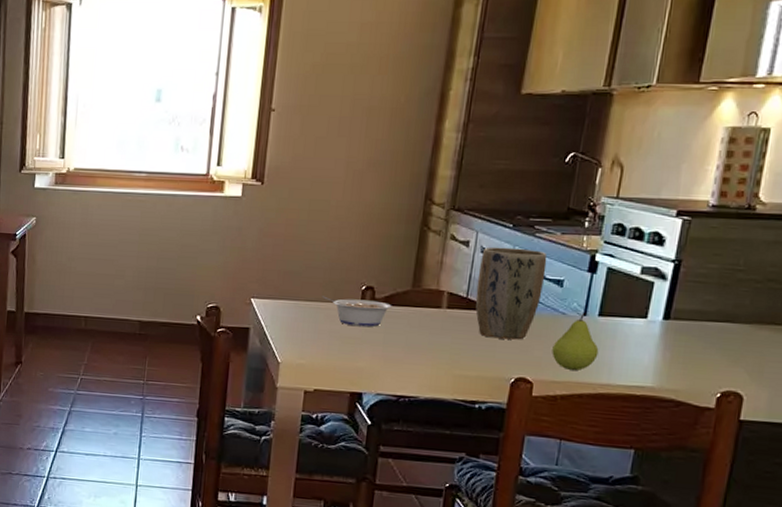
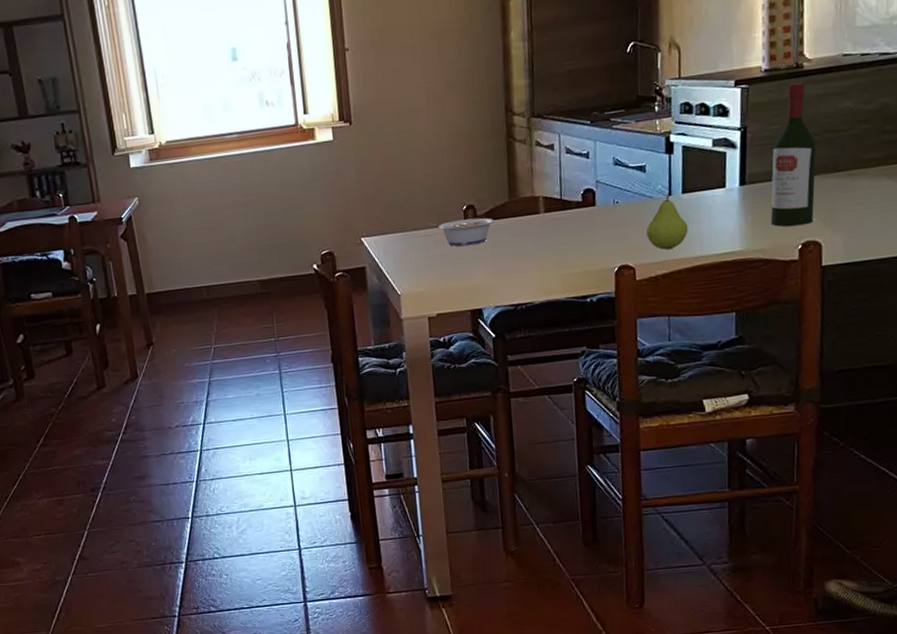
plant pot: present [475,247,547,340] -> none [567,141,628,233]
wine bottle: none [690,223,756,374] -> present [770,82,817,227]

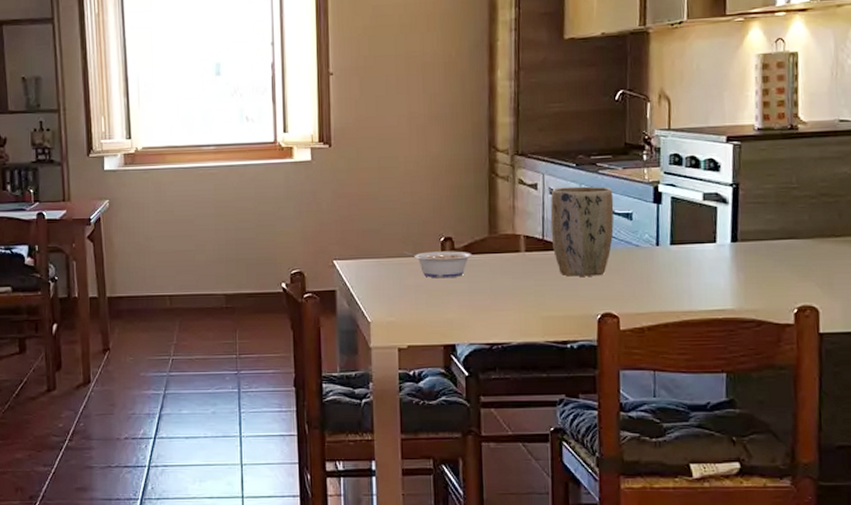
plant pot: none [567,141,628,233] -> present [550,186,614,277]
fruit: present [646,192,688,250] -> none [632,242,676,301]
wine bottle: present [770,82,817,227] -> none [764,143,813,289]

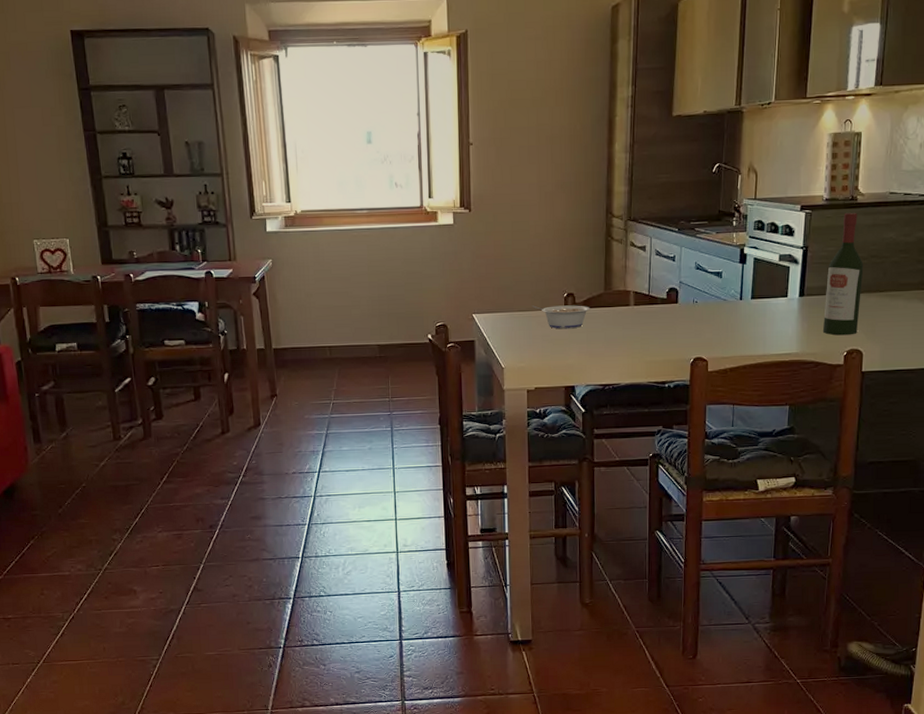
plant pot: present [550,186,614,277] -> none [655,248,708,327]
wine bottle: none [764,143,813,289] -> present [822,212,864,336]

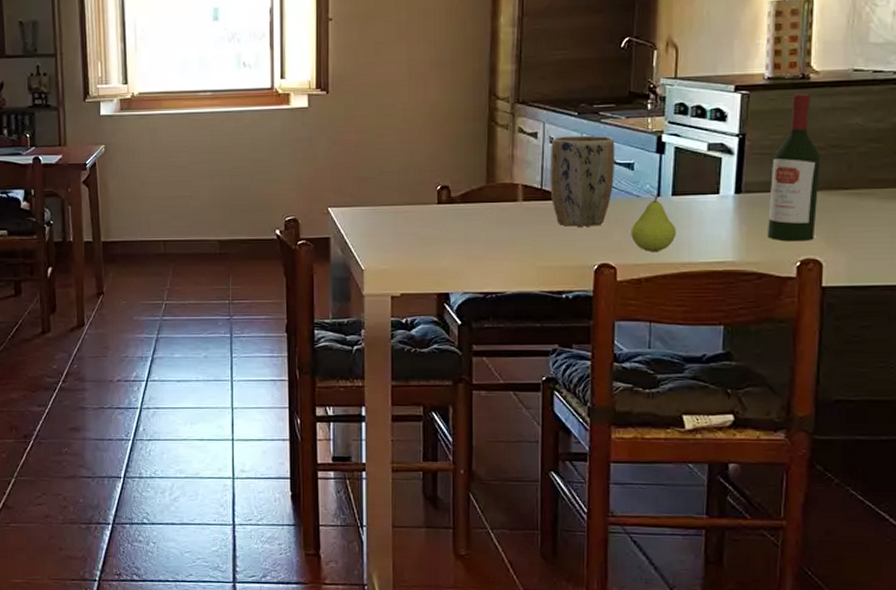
legume: present [531,305,590,329] -> none [398,199,469,227]
plant pot: none [655,248,708,327] -> present [549,135,615,227]
fruit: none [719,297,754,347] -> present [631,193,677,253]

